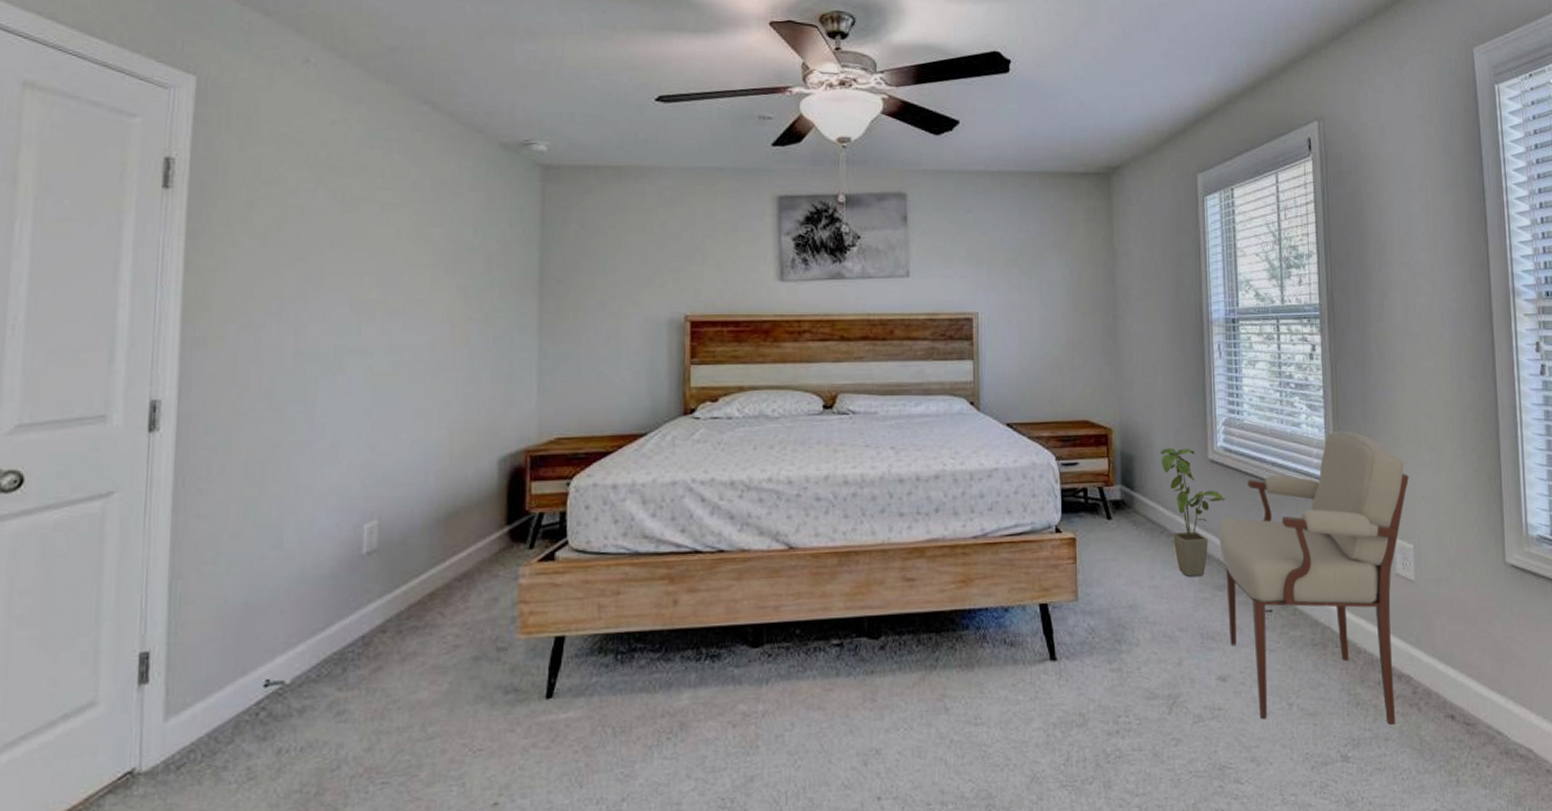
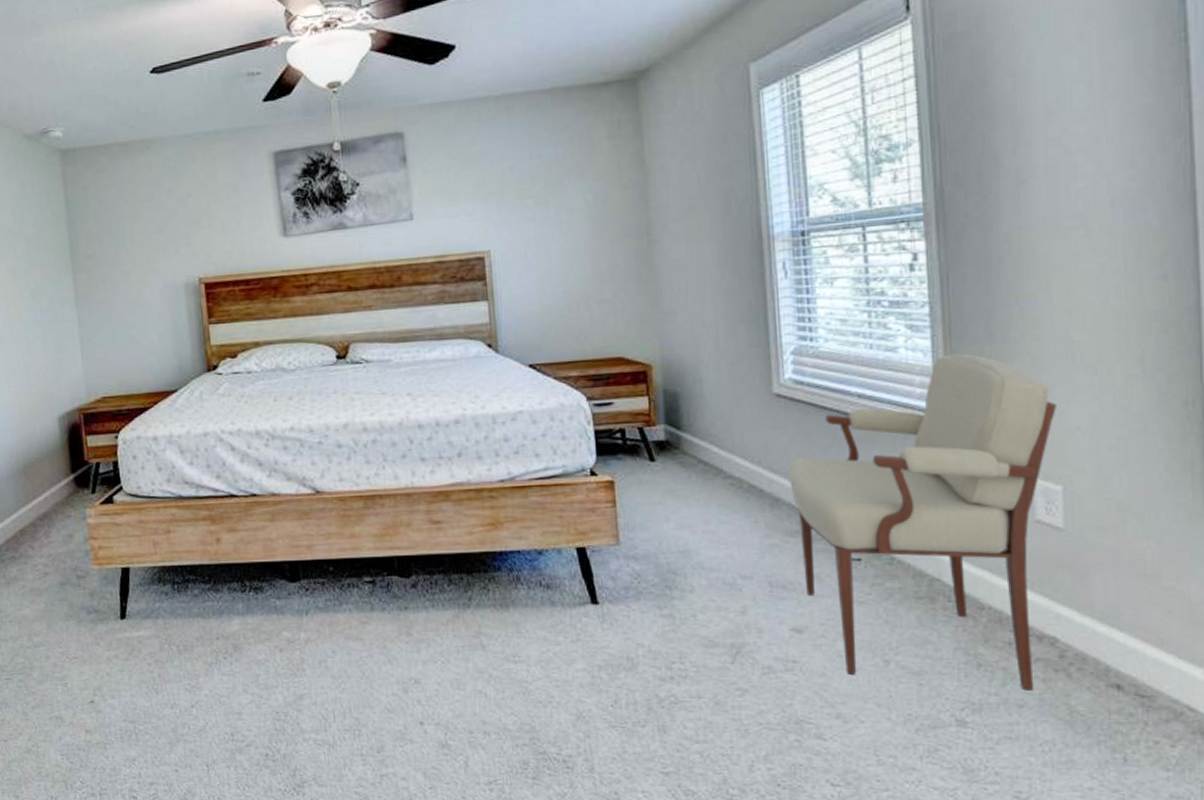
house plant: present [1161,448,1227,576] -> none [712,382,799,521]

